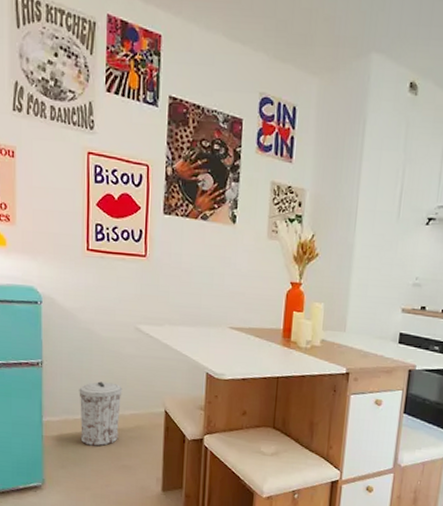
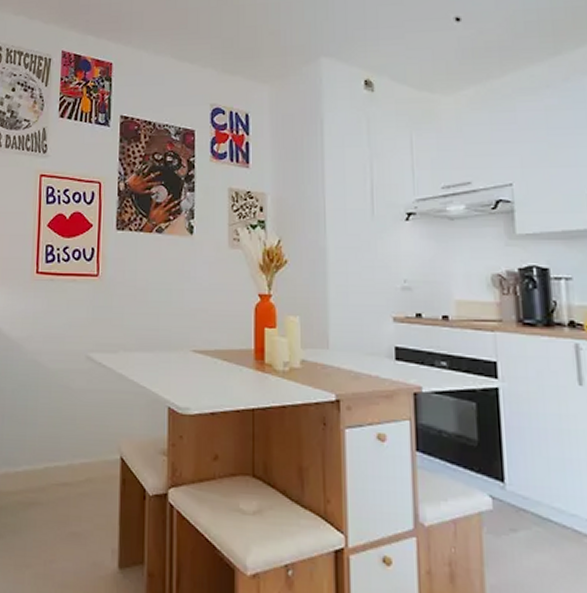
trash can: present [79,381,123,446] -> none [22,423,72,507]

